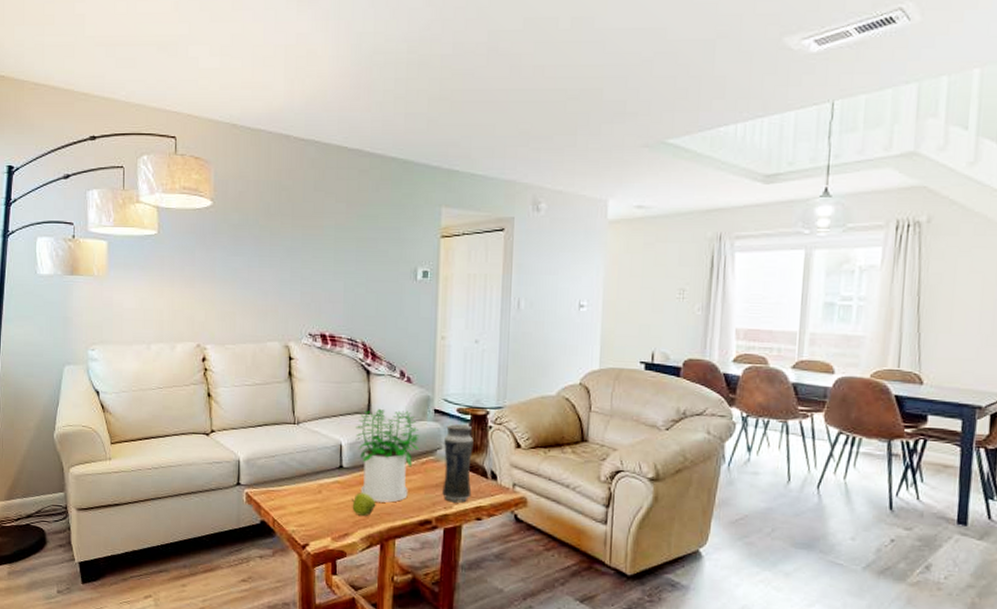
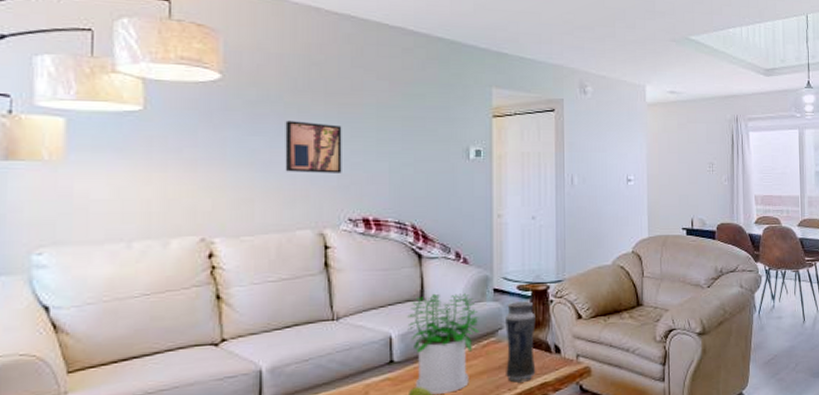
wall art: none [259,242,305,291] -> present [285,120,342,173]

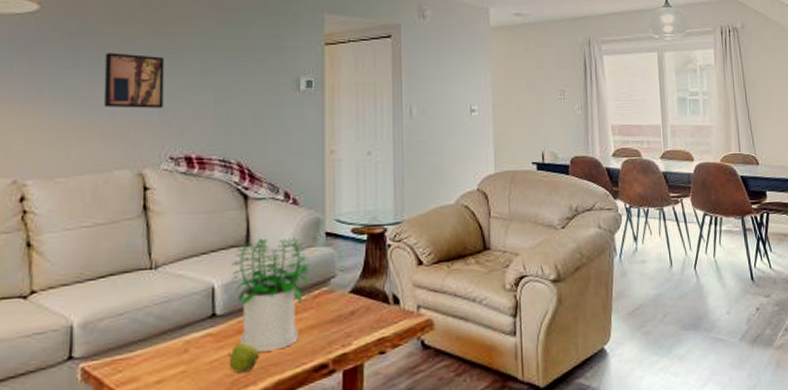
vase: present [506,301,536,383] -> none [339,246,373,338]

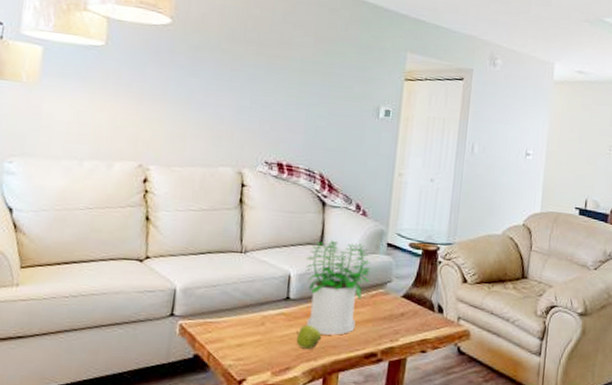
wall art: present [103,52,165,109] -> none [215,66,269,119]

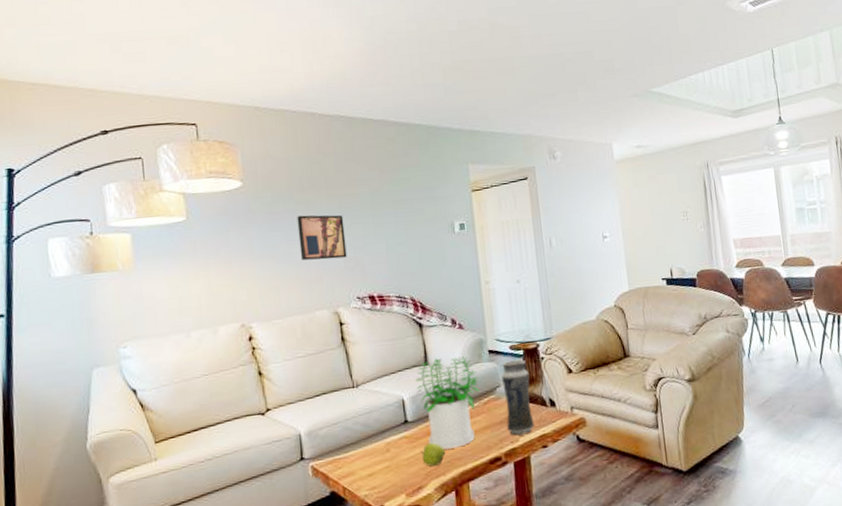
wall art: none [215,66,269,119] -> present [296,215,347,261]
vase: none [389,258,424,336] -> present [502,359,535,436]

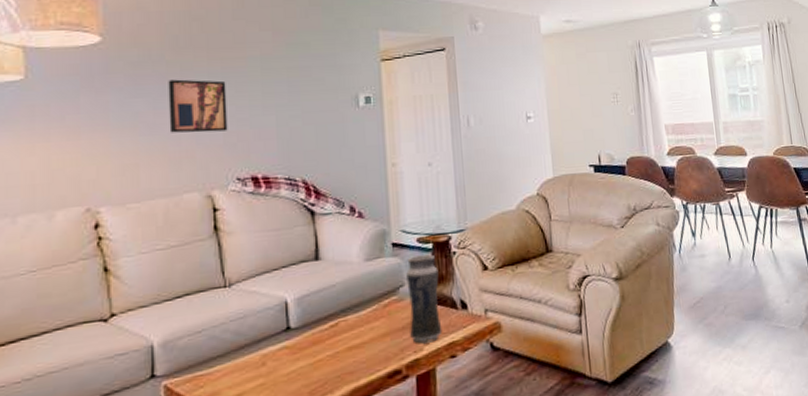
potted plant: present [415,356,480,450] -> none [303,250,379,362]
apple: present [420,443,446,467] -> none [303,354,335,383]

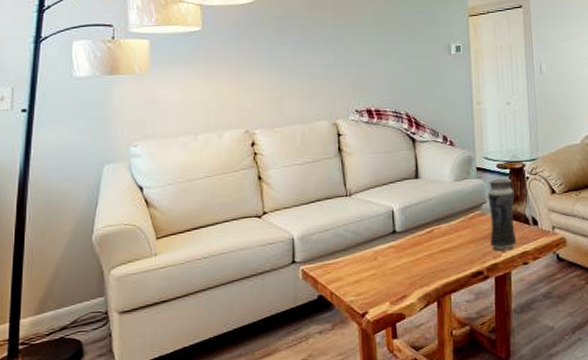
wall art: present [168,79,228,133] -> none [304,30,349,74]

